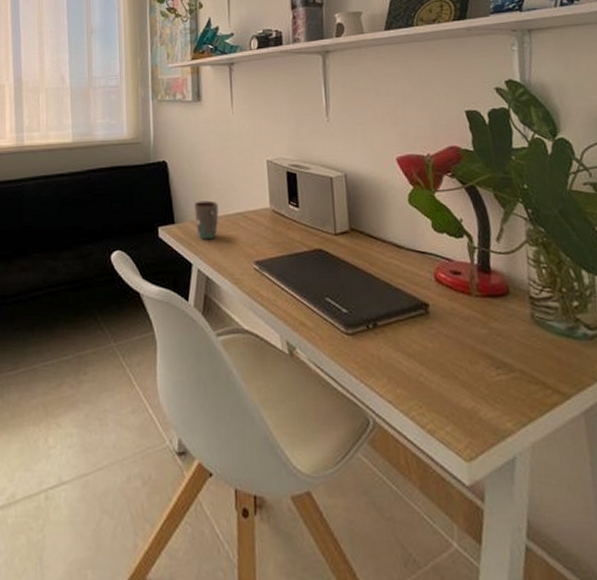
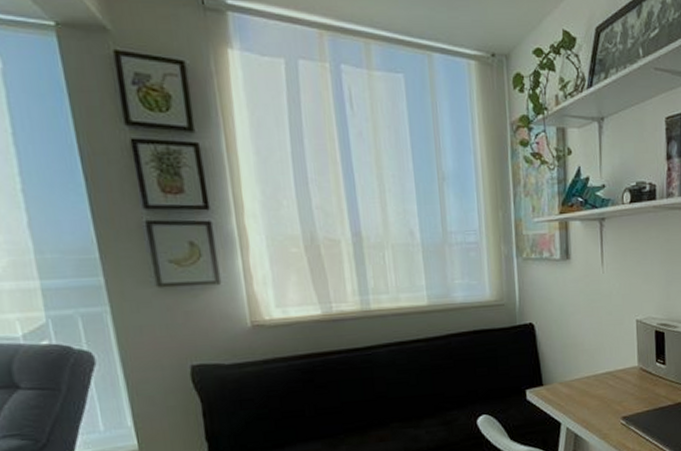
mug: present [194,200,219,240] -> none [562,361,588,400]

